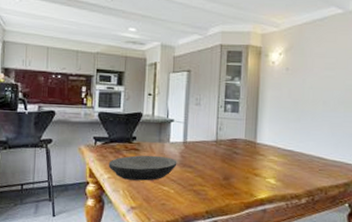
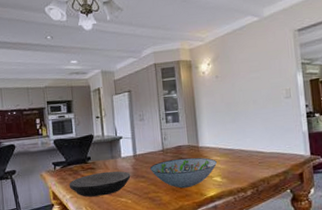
decorative bowl: none [199,152,273,186] -> present [149,157,217,189]

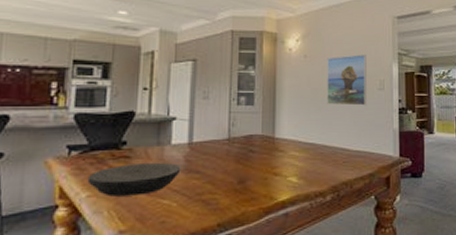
decorative bowl: present [149,157,217,189] -> none [208,150,294,190]
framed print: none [236,68,276,116] -> present [327,54,367,106]

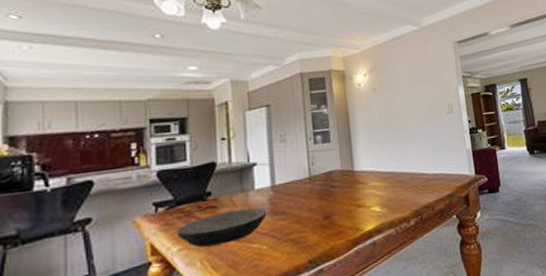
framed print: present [327,54,367,106] -> none [395,81,438,133]

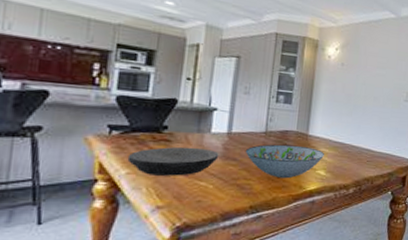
decorative bowl: none [292,184,375,225] -> present [245,144,324,179]

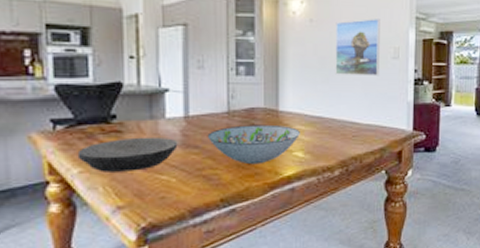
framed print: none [358,67,398,114] -> present [335,19,380,76]

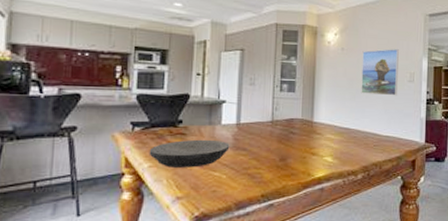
decorative bowl: present [207,124,300,165] -> none [253,132,330,166]

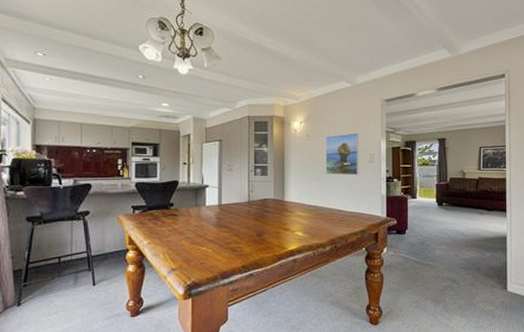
plate: present [149,139,230,168] -> none [147,219,214,244]

